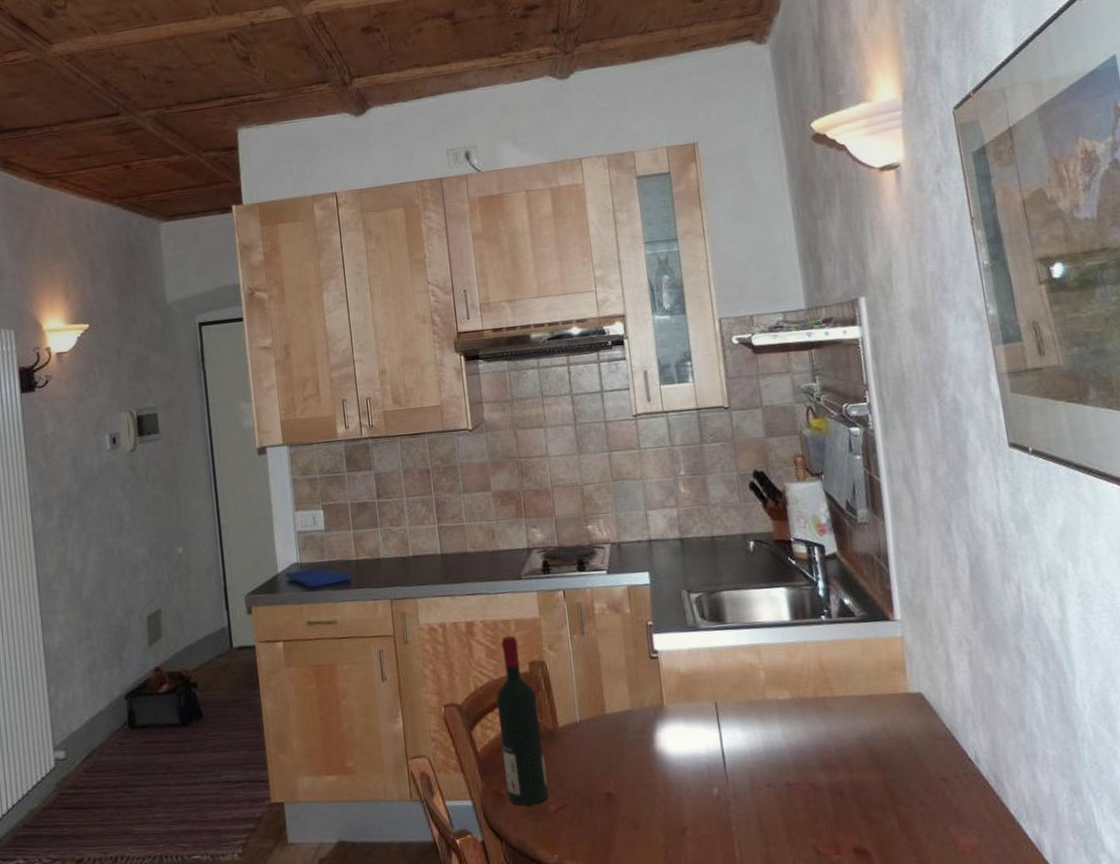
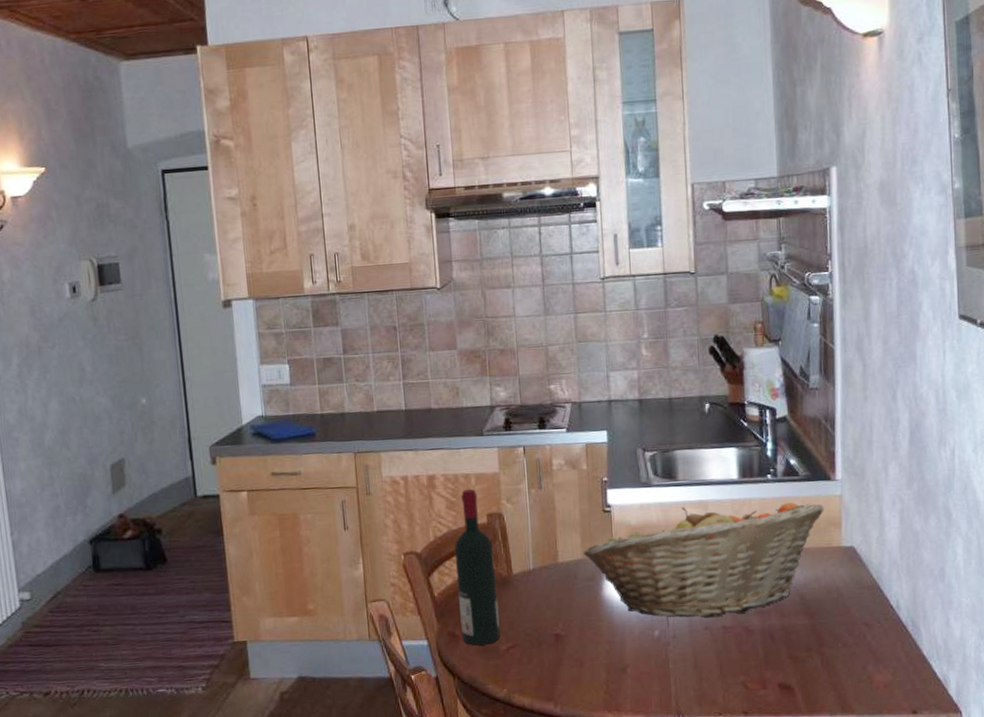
fruit basket: none [632,645,886,774] -> present [584,502,824,618]

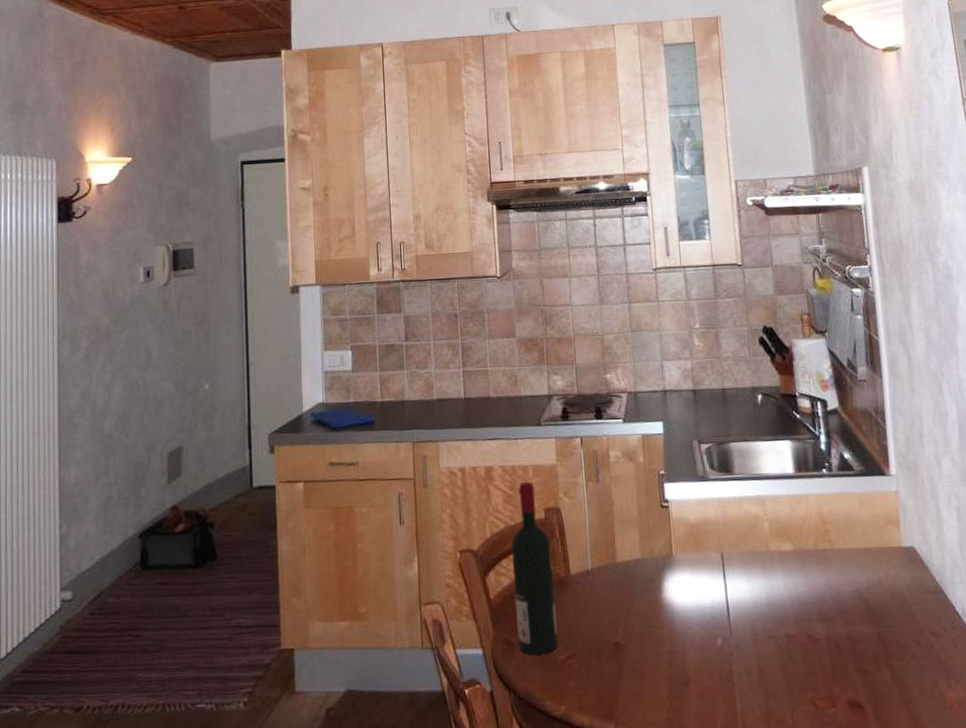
fruit basket: present [584,502,824,618] -> none [642,499,881,625]

